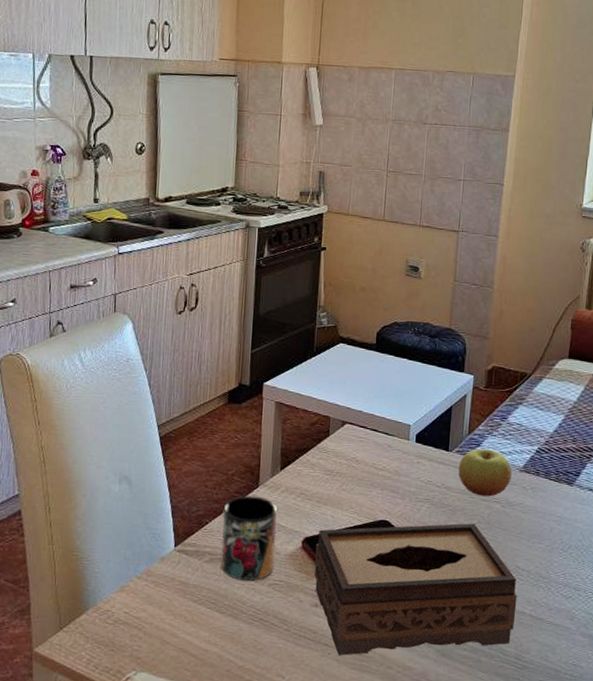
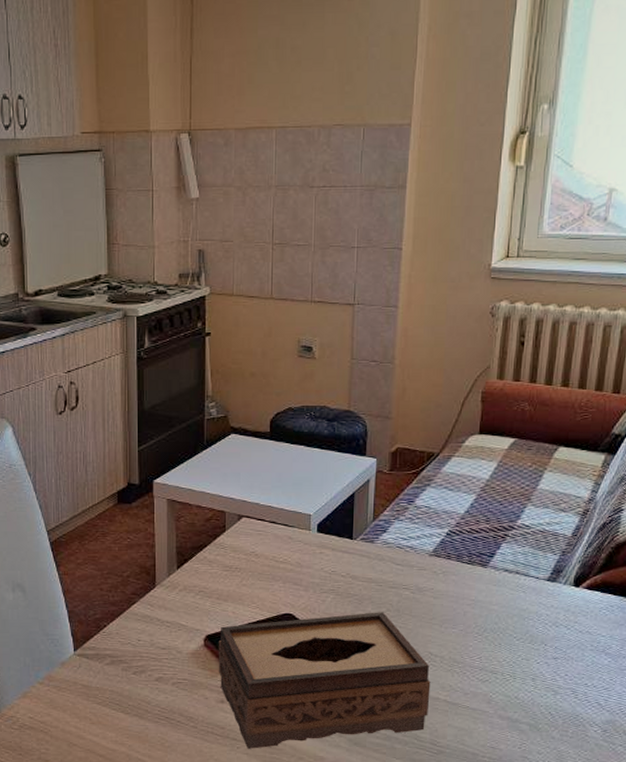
mug: present [221,495,278,581] -> none [121,596,178,680]
apple: present [458,449,512,497] -> none [364,535,421,584]

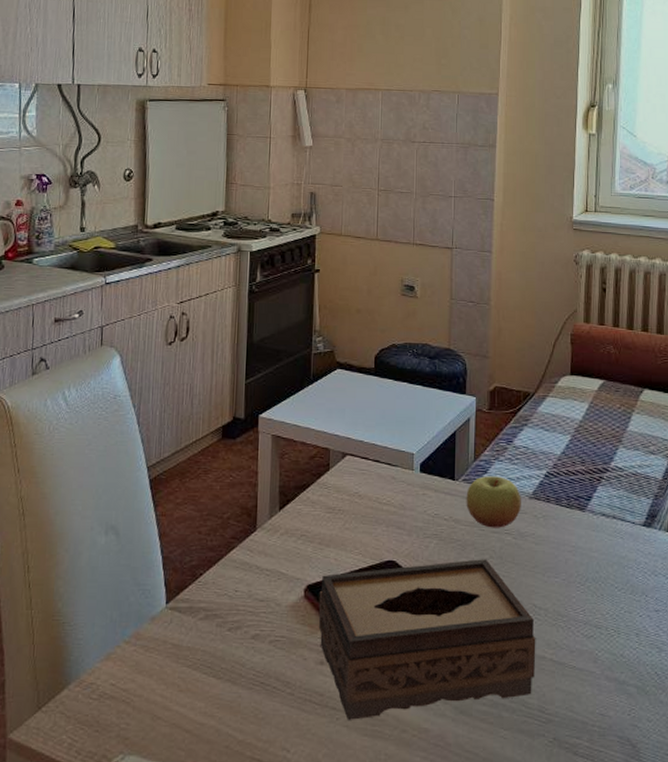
apple: none [364,535,421,584] -> present [466,476,521,528]

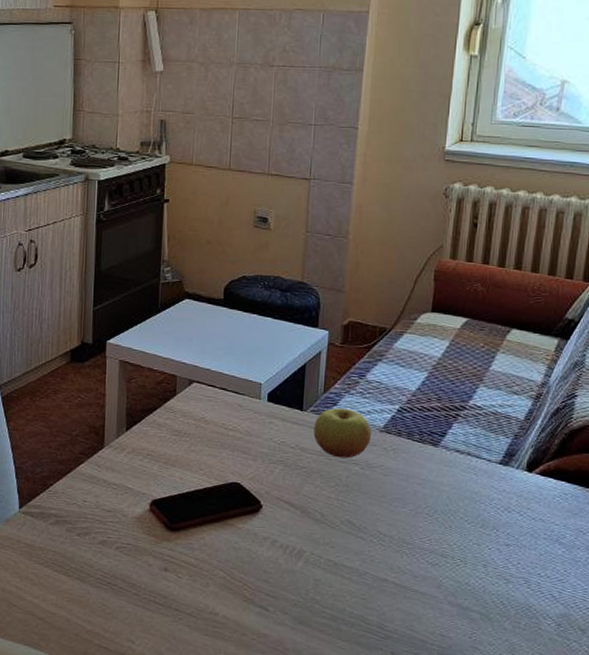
tissue box: present [318,559,536,720] -> none [163,486,379,622]

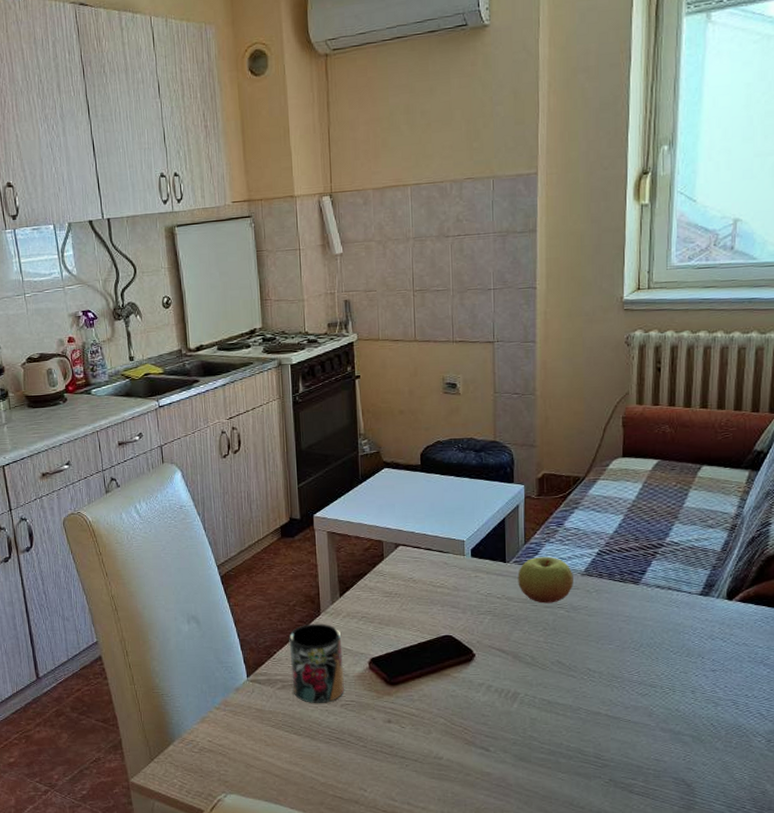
mug: none [66,456,124,544] -> present [289,623,345,703]

